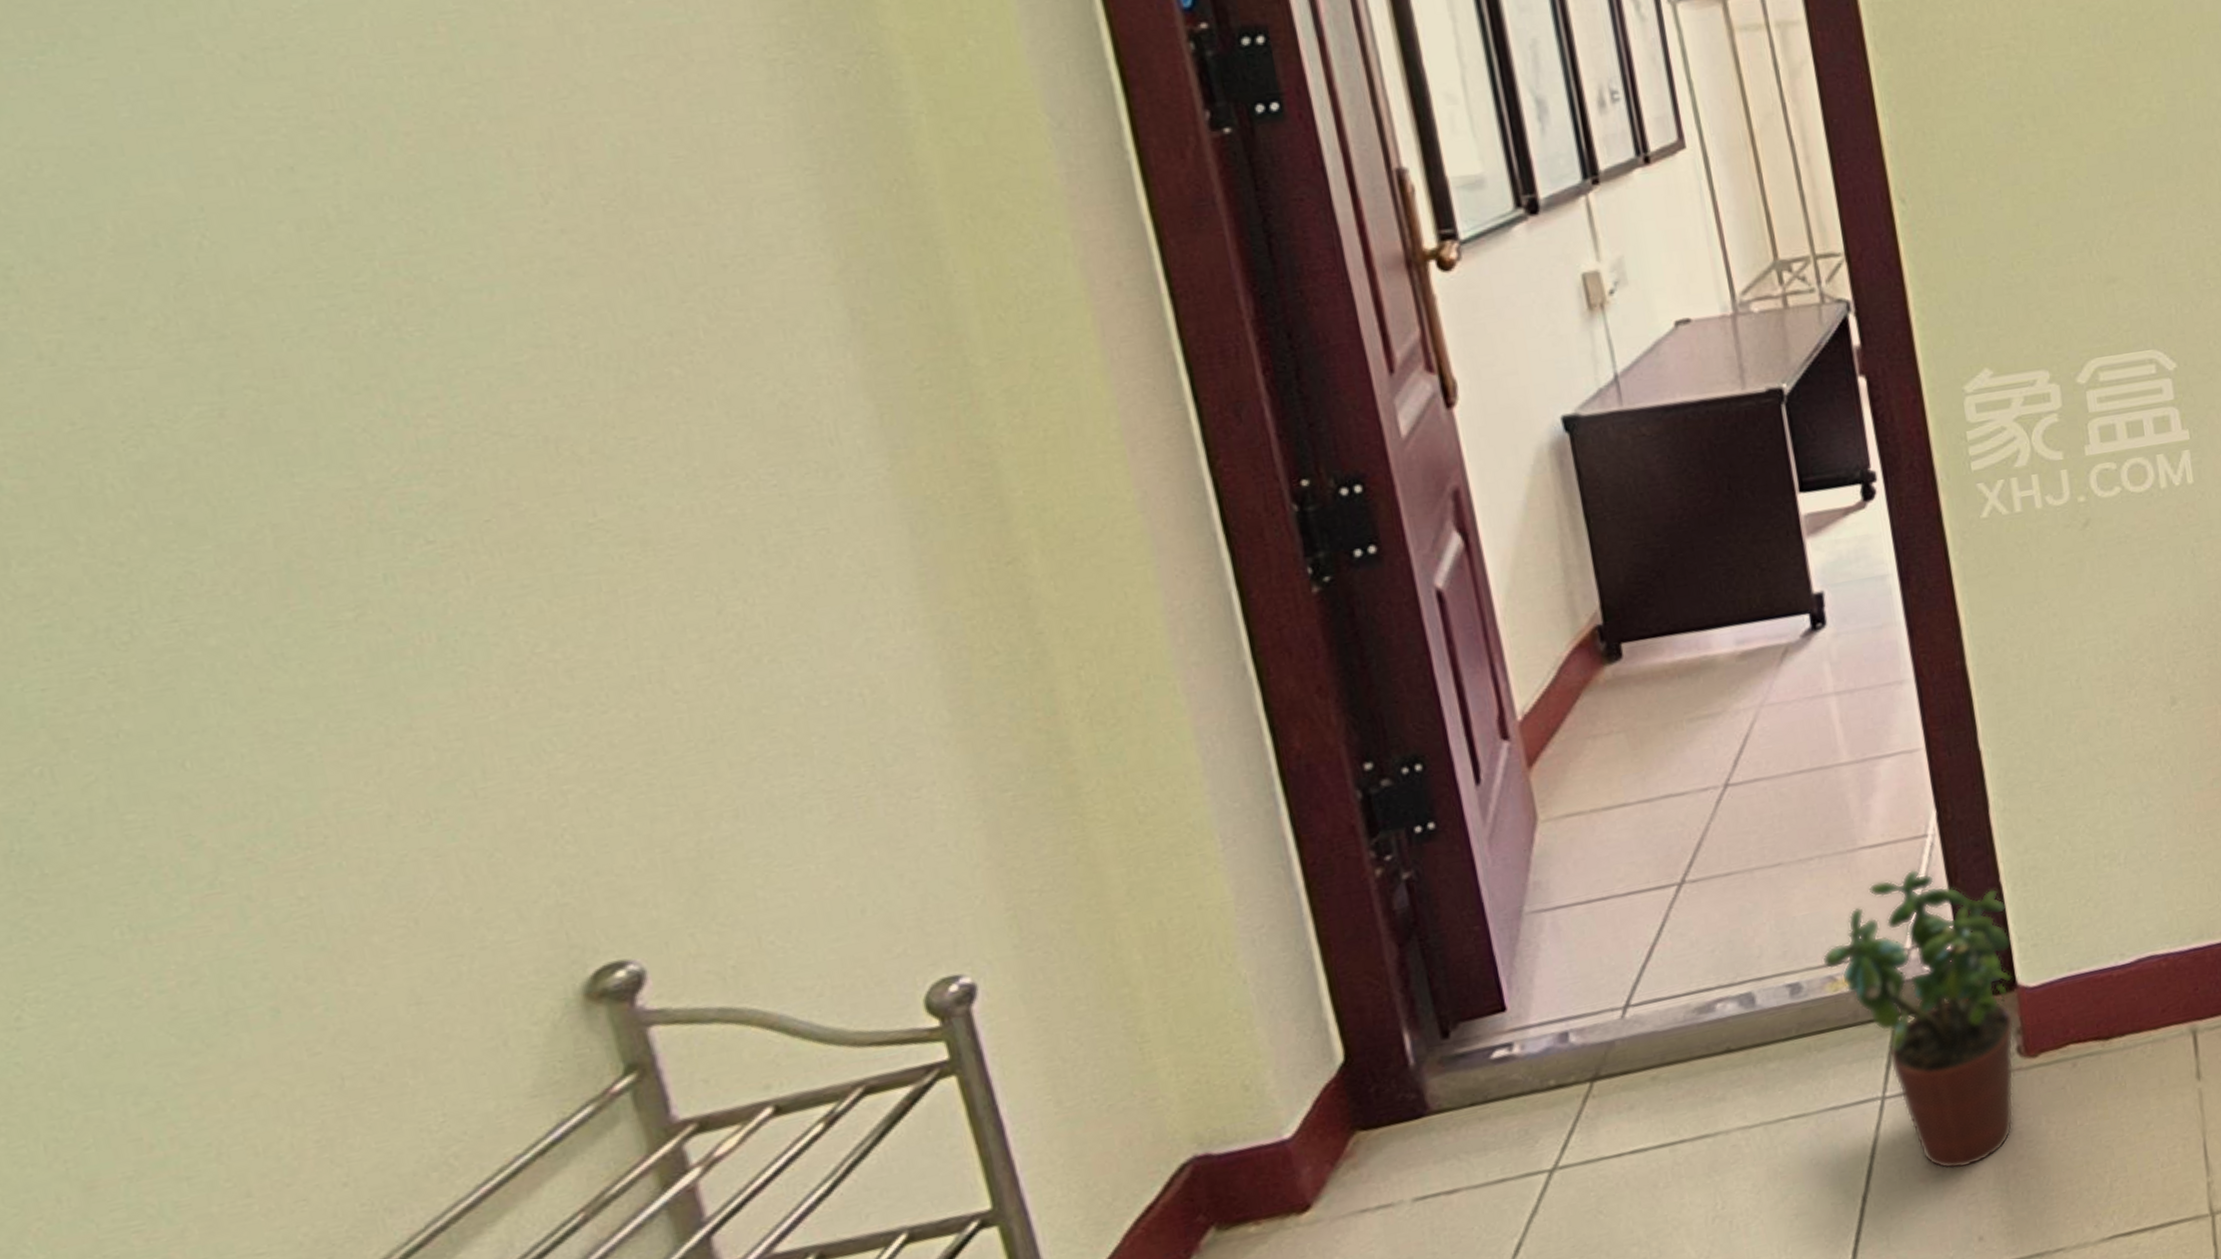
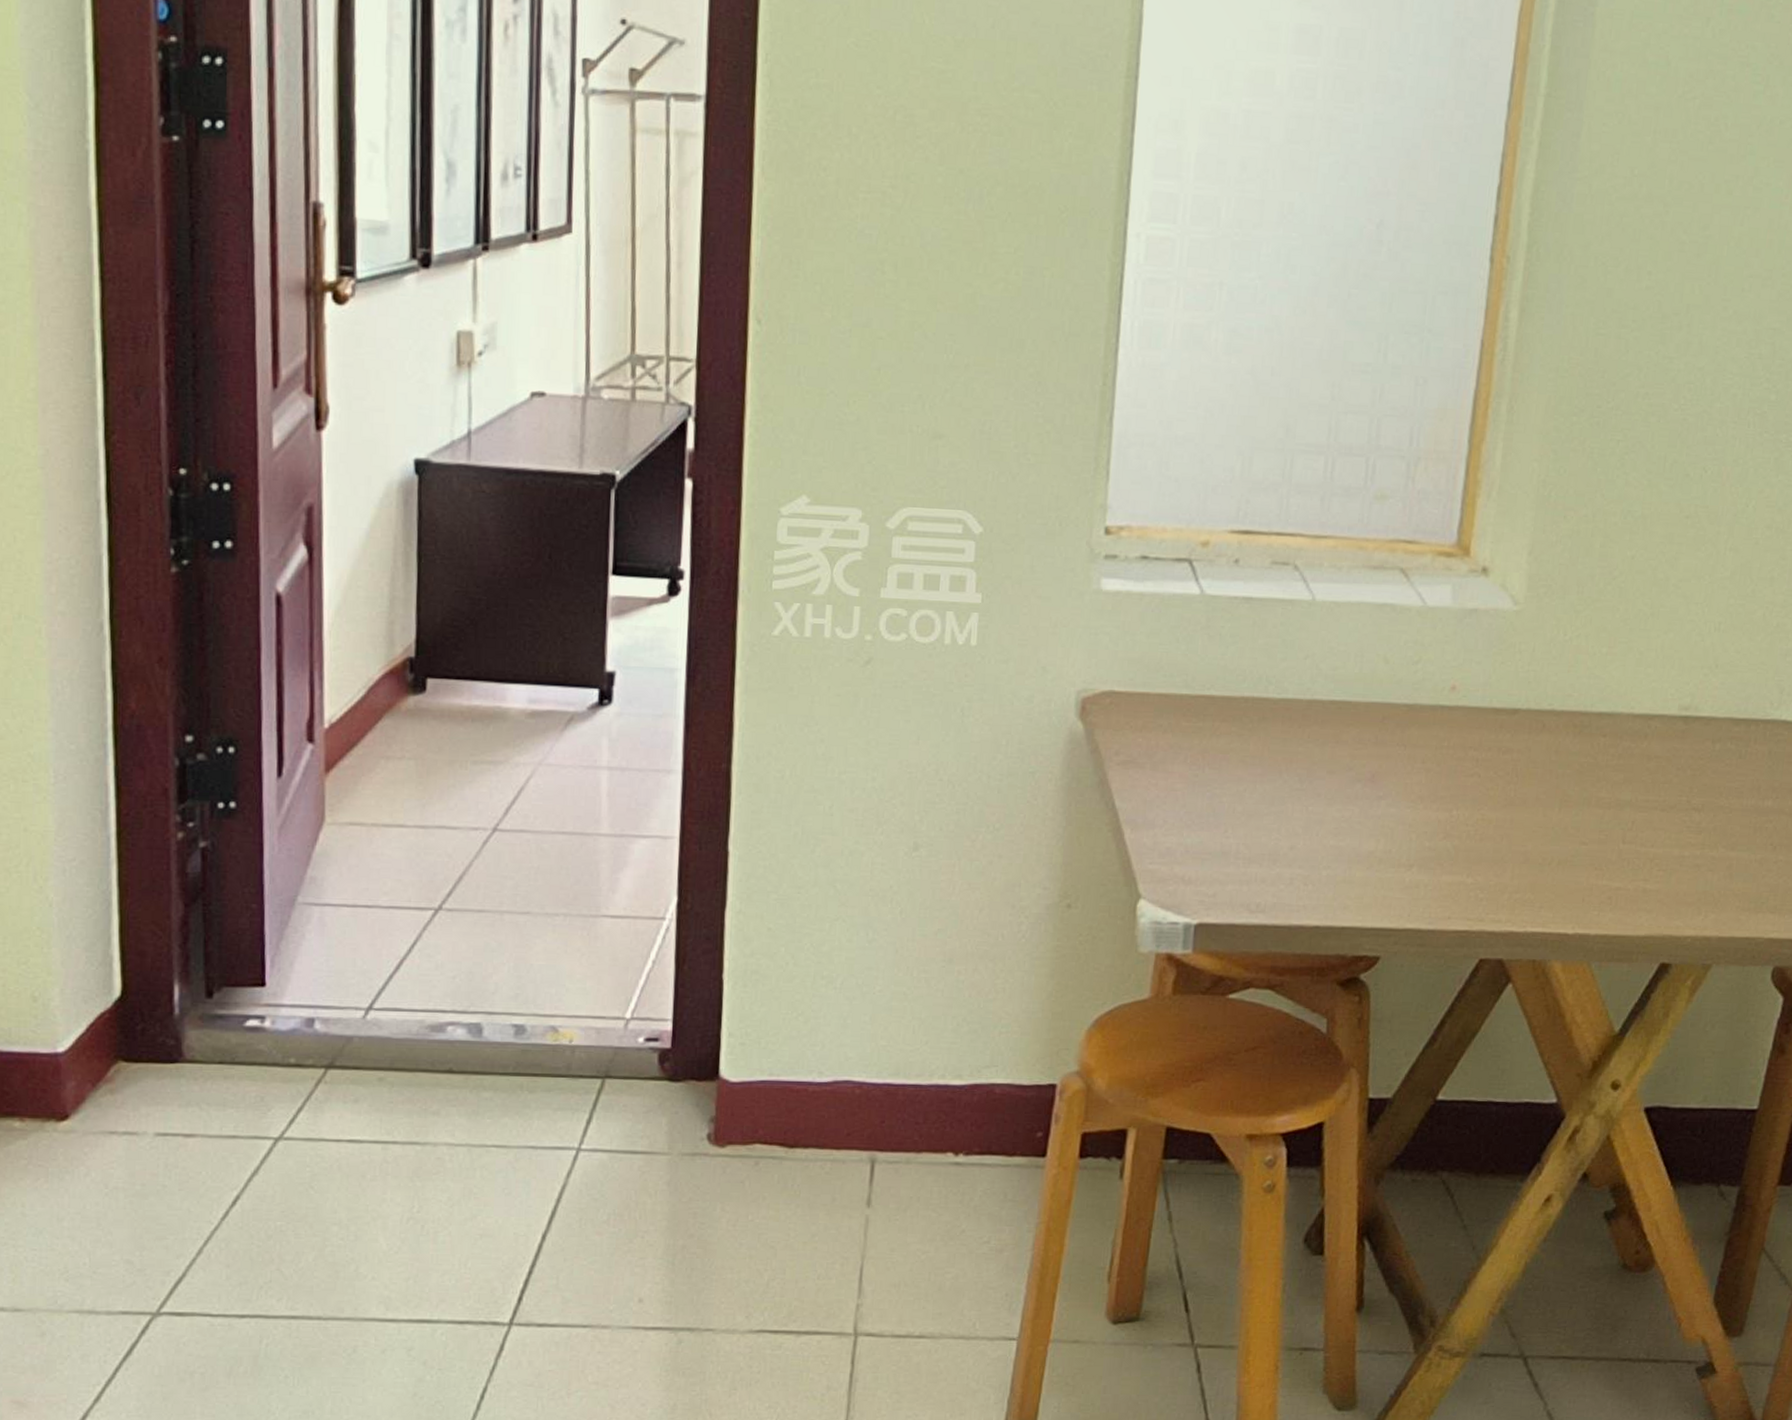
potted plant: present [1822,869,2015,1170] -> none [549,946,724,1232]

